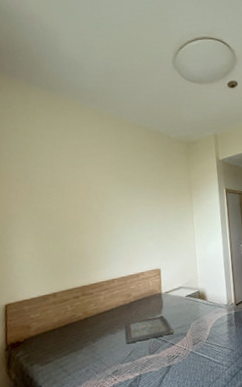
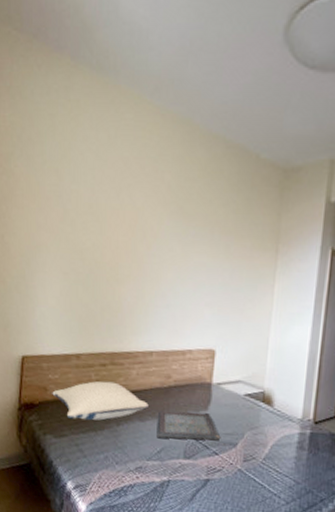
pillow: none [35,308,117,347] -> present [52,381,149,421]

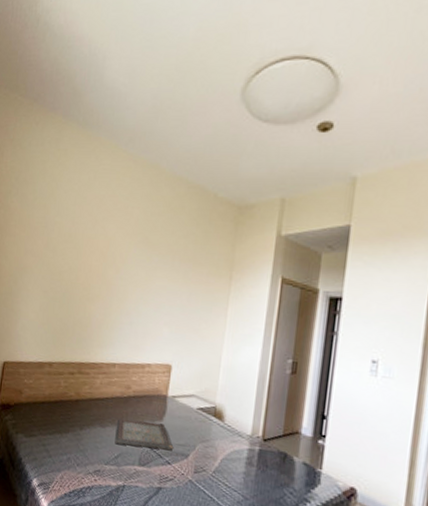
pillow: present [52,381,149,421] -> none [26,387,109,424]

